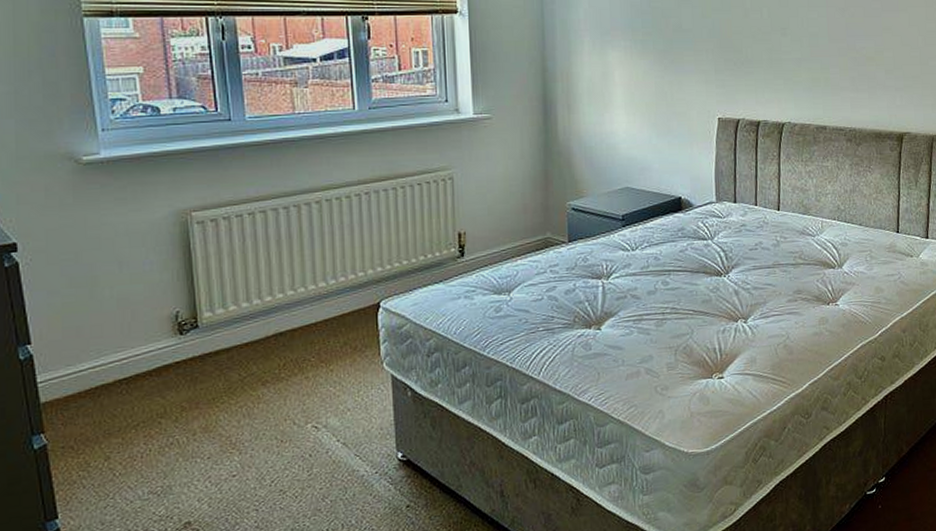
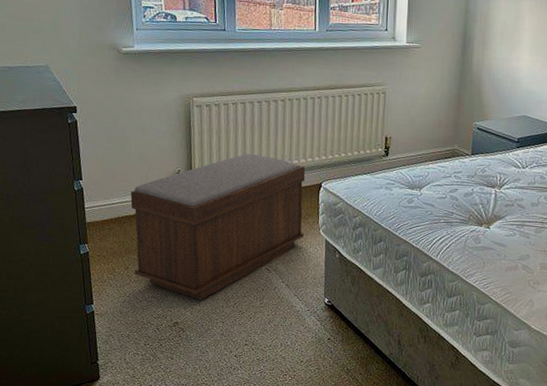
bench: none [107,276,361,485] -> present [131,153,306,300]

